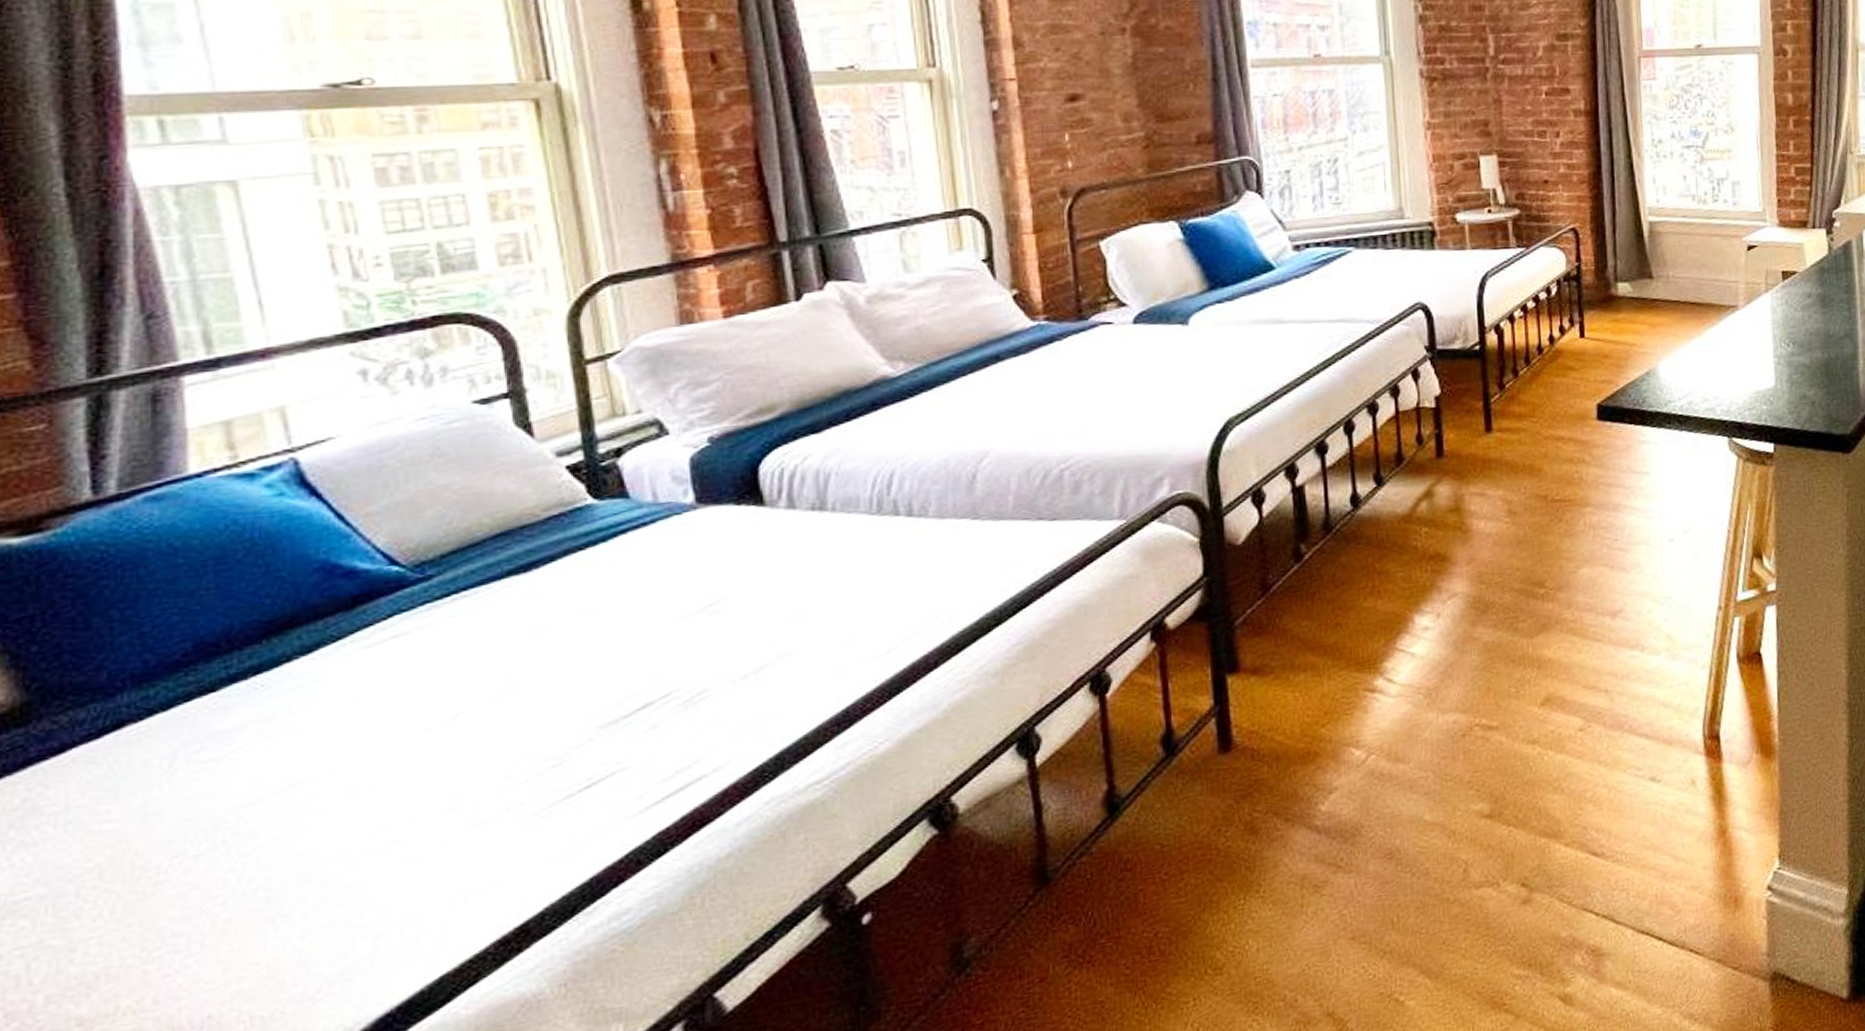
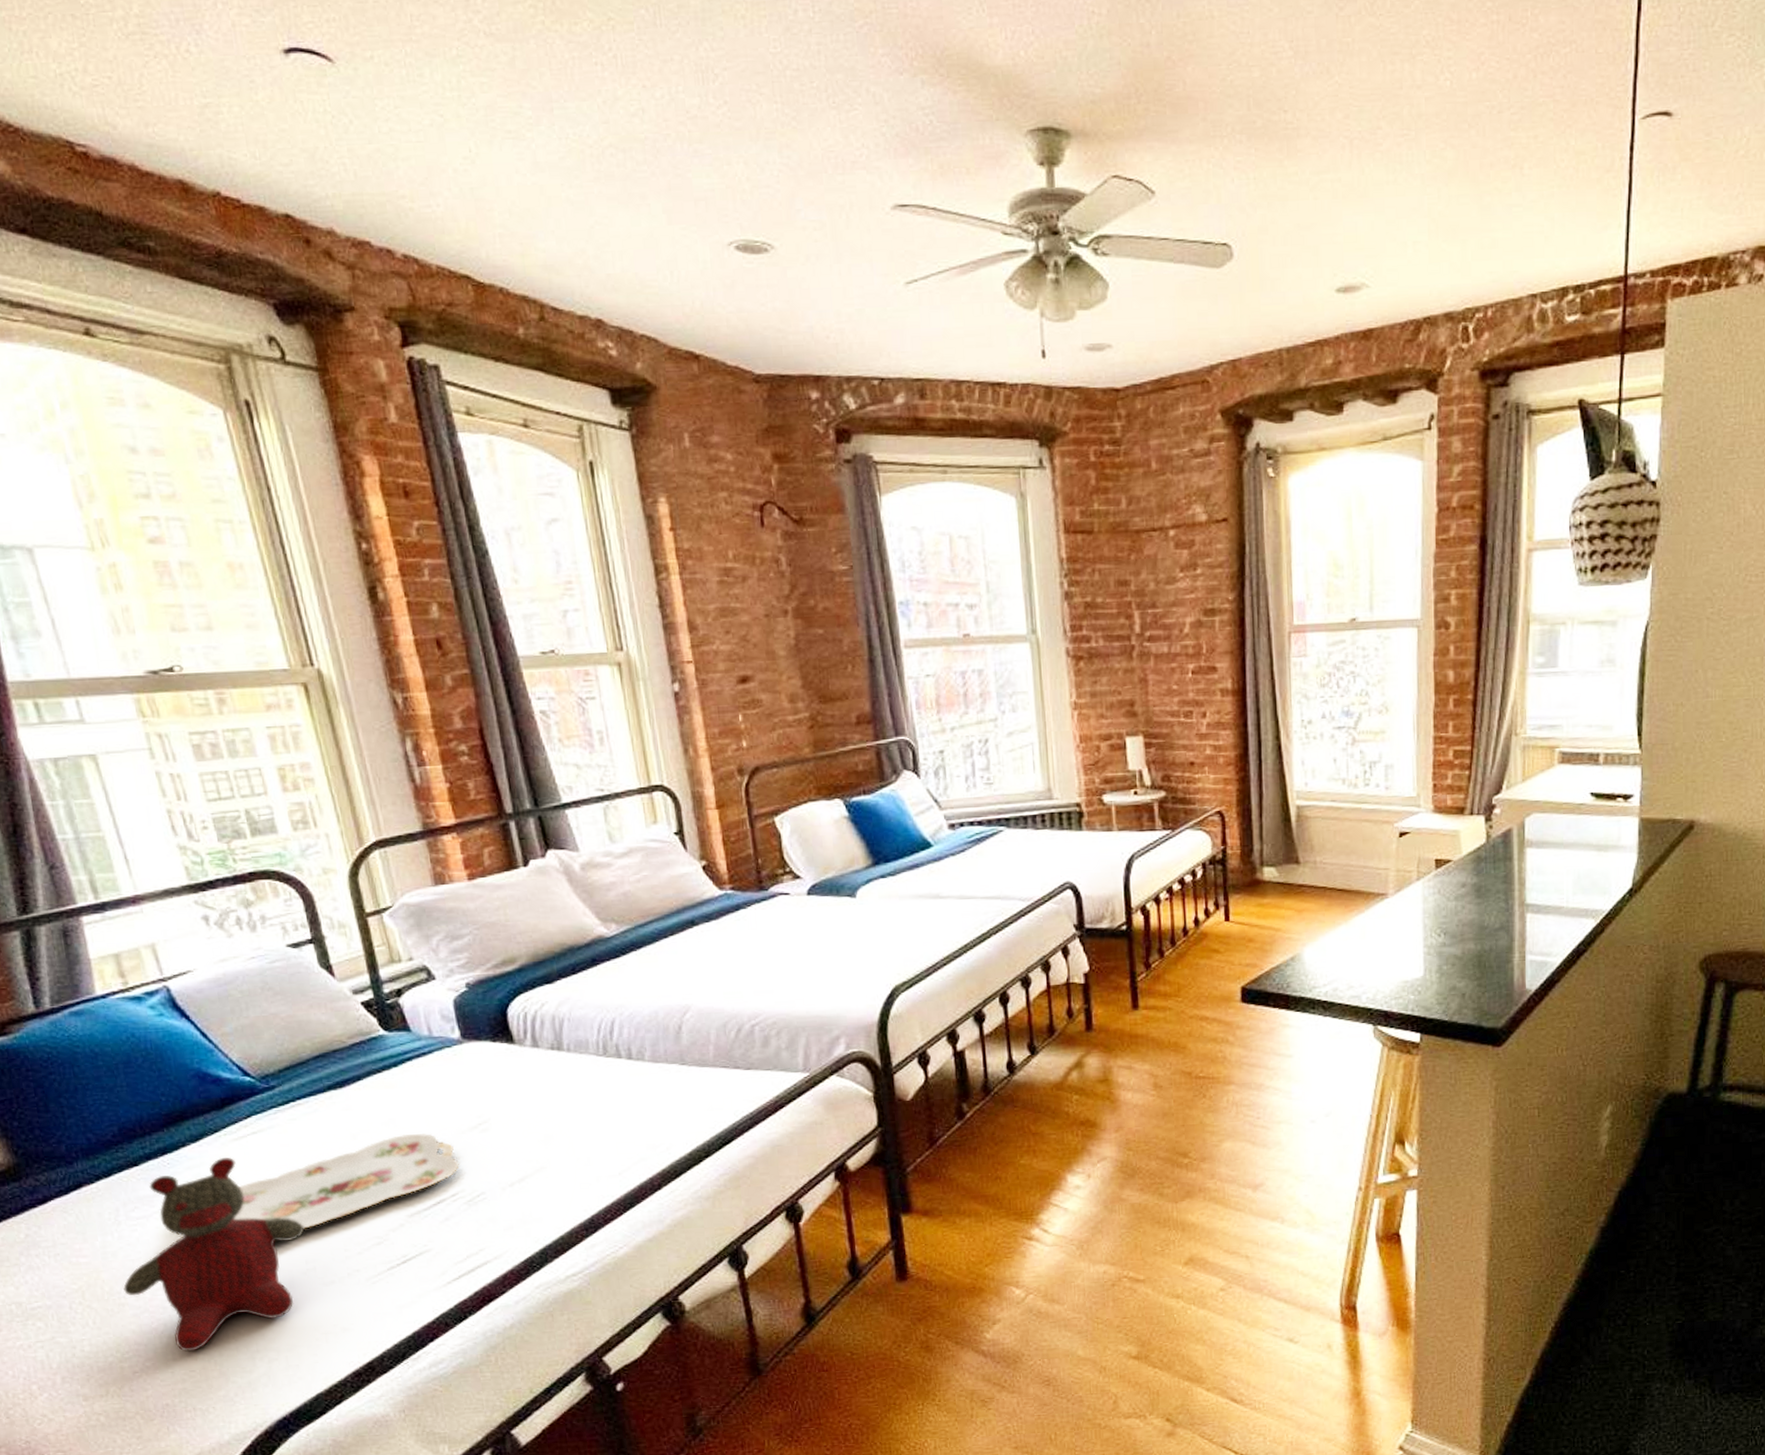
stuffed bear: none [166,670,452,938] -> present [123,1157,305,1352]
serving tray: none [348,621,677,757] -> present [233,1133,459,1230]

